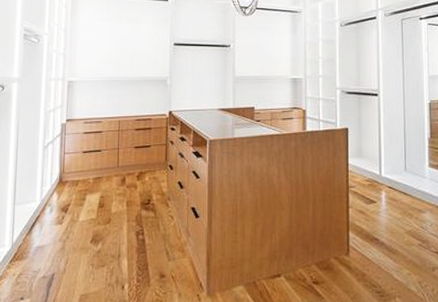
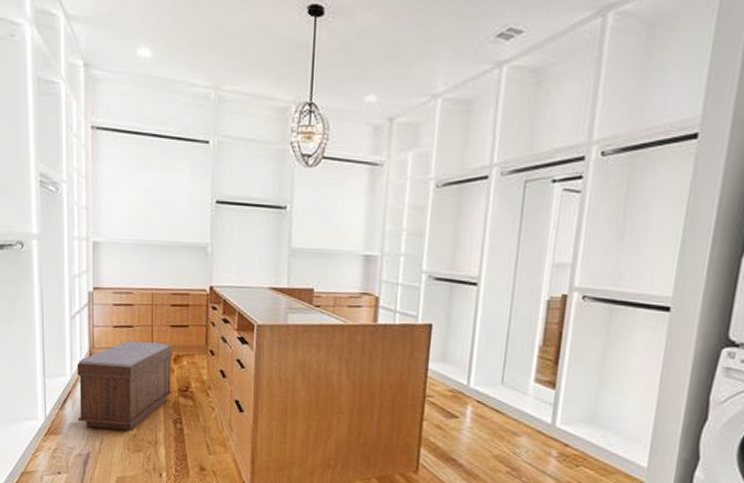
bench: none [44,163,136,249] -> present [77,341,173,430]

